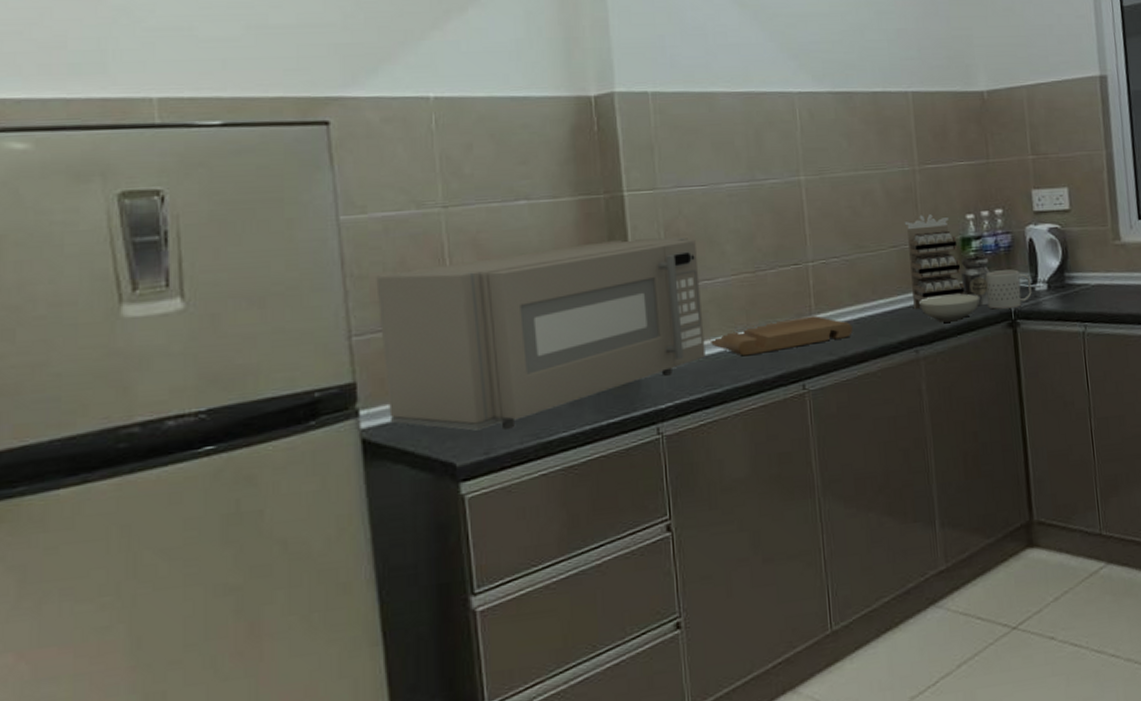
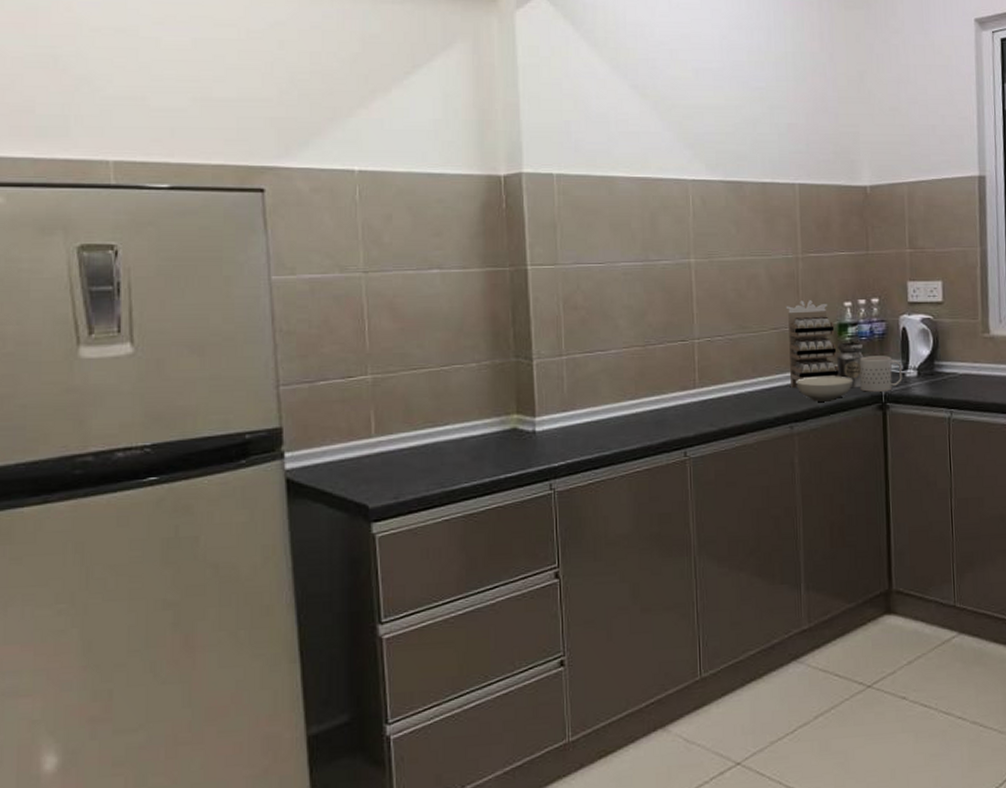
microwave: present [376,237,706,431] -> none [302,309,596,477]
cutting board: present [709,315,853,357] -> none [600,389,733,423]

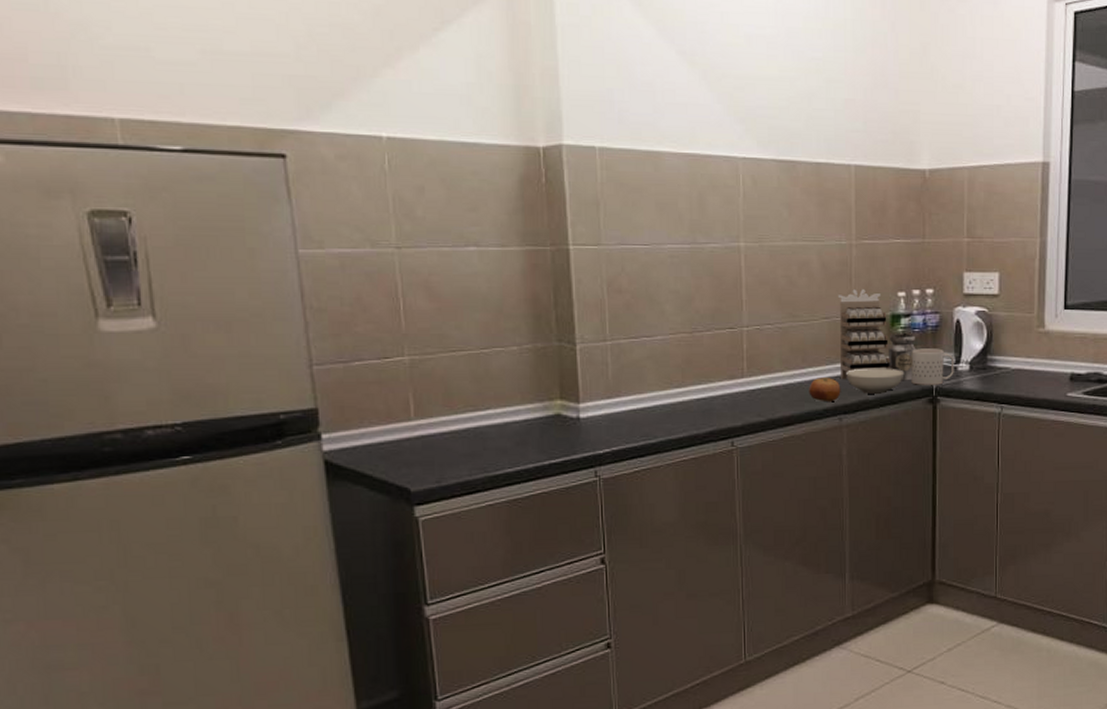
fruit: none [759,387,791,411] -> present [809,378,841,403]

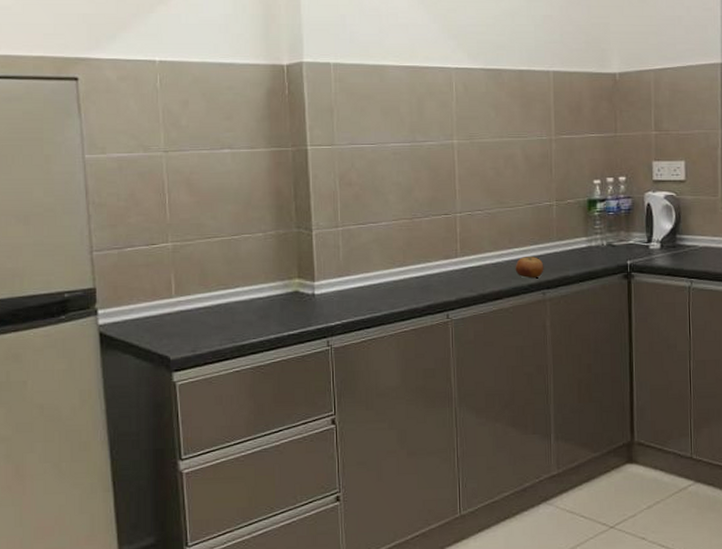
spice rack: present [837,289,916,381] -> none [539,178,611,259]
bowl: present [846,368,903,394] -> none [548,247,600,271]
mug: present [911,348,954,386] -> none [607,229,647,263]

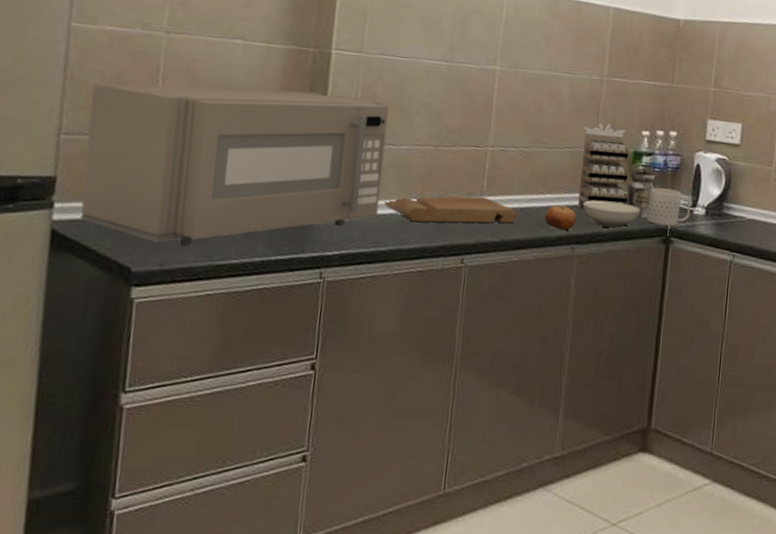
microwave: none [112,185,369,333] -> present [80,83,389,247]
cutting board: none [372,258,491,288] -> present [383,194,518,224]
spice rack: none [539,178,611,259] -> present [578,123,656,219]
bowl: none [548,247,600,271] -> present [583,200,640,228]
mug: none [607,229,647,263] -> present [647,187,691,227]

